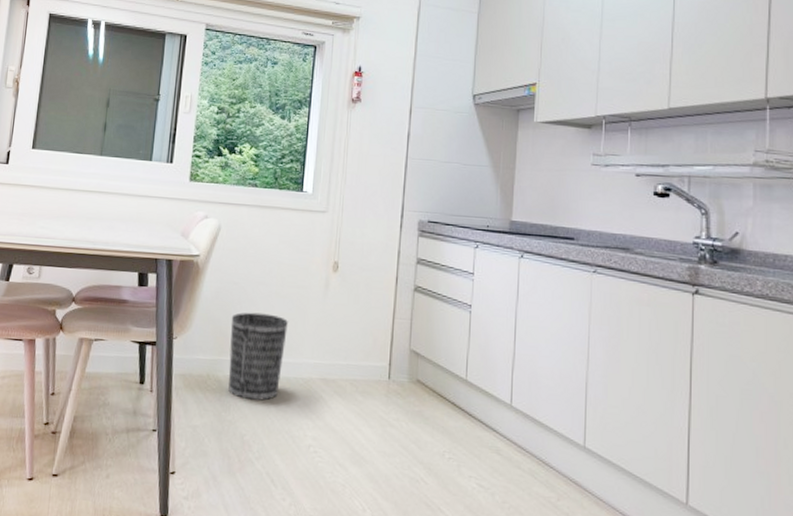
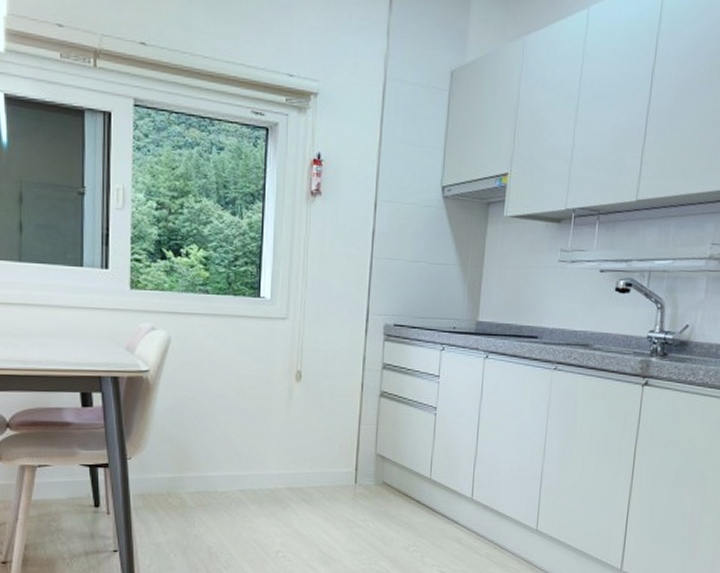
wastebasket: present [228,312,288,401] -> none [189,427,250,514]

